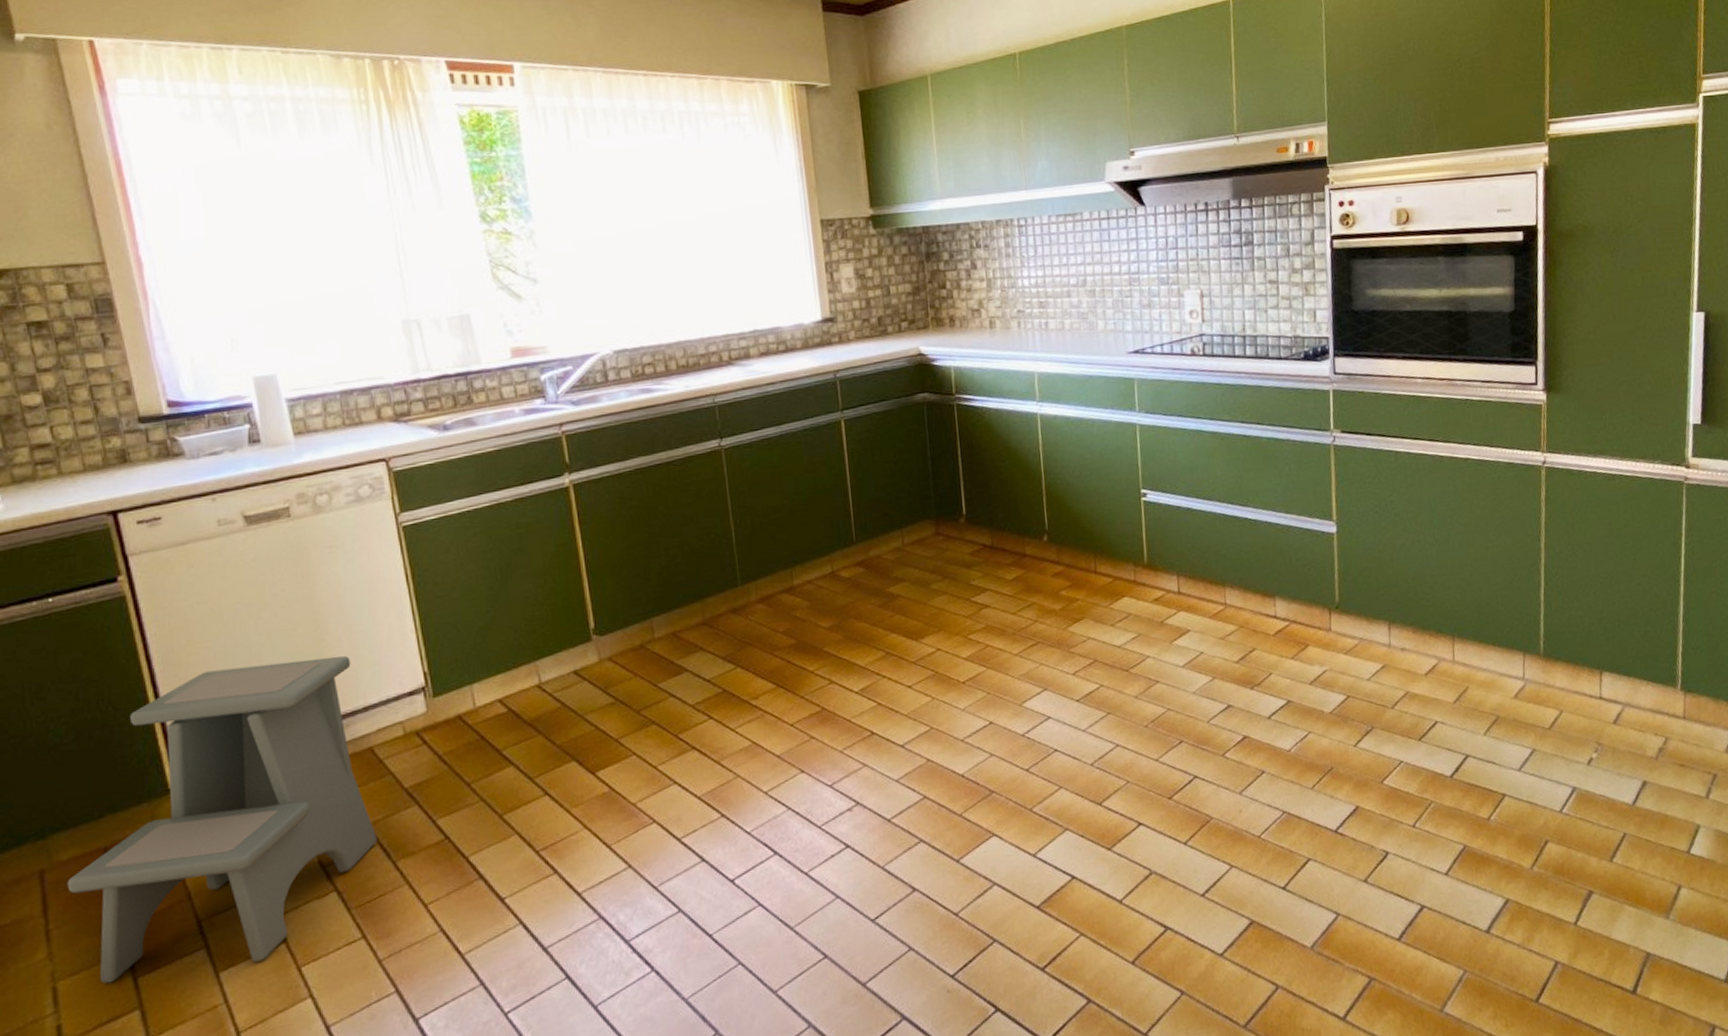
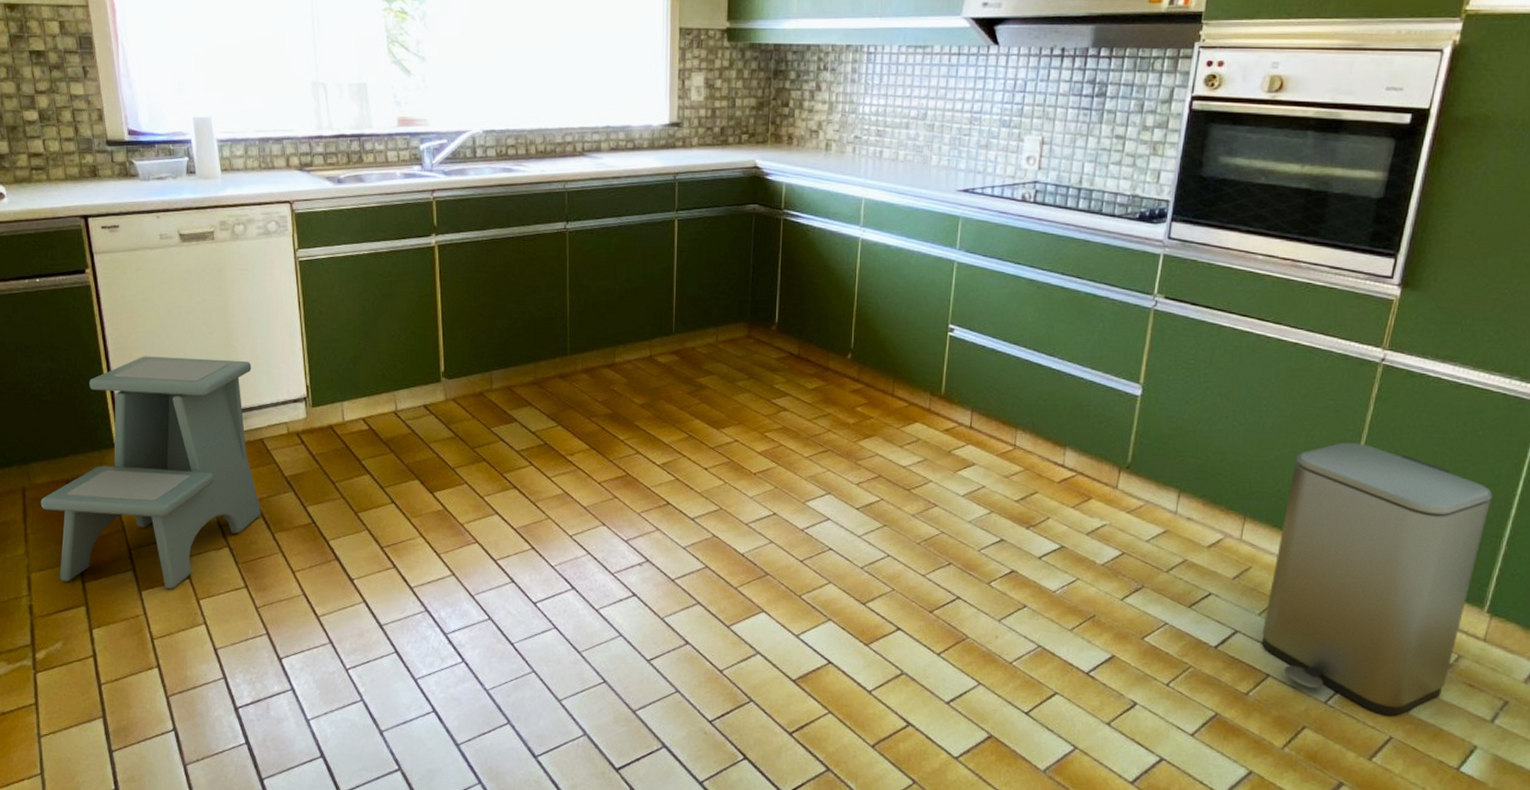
pedal bin: none [1486,546,1662,813] -> present [1261,442,1493,716]

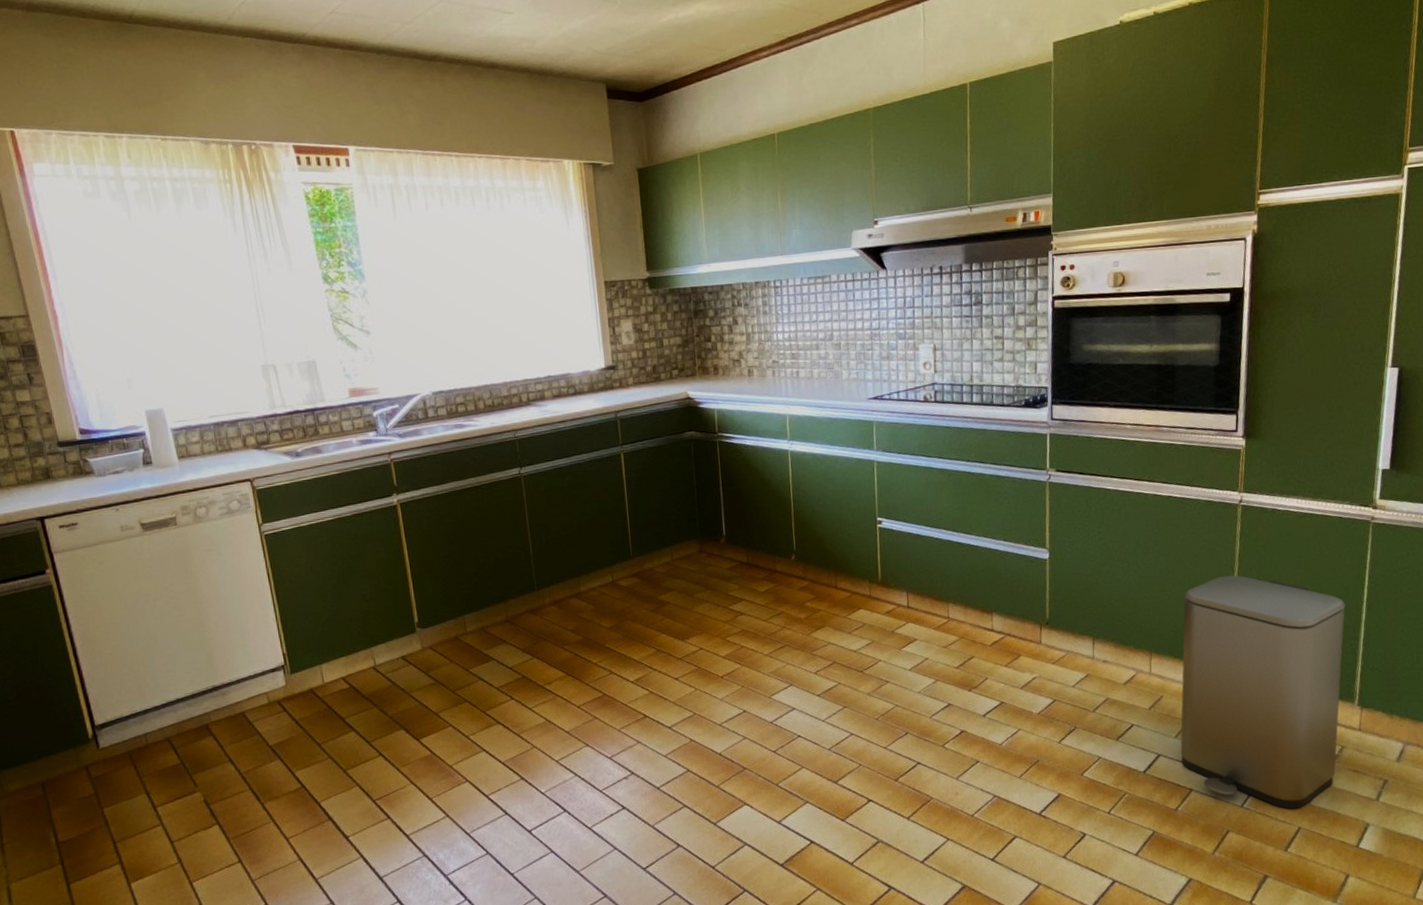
step stool: present [40,356,262,589] -> none [15,638,250,887]

